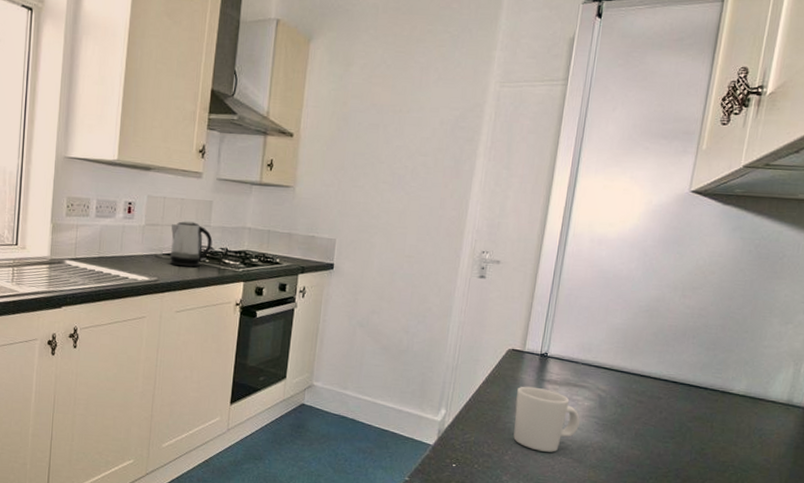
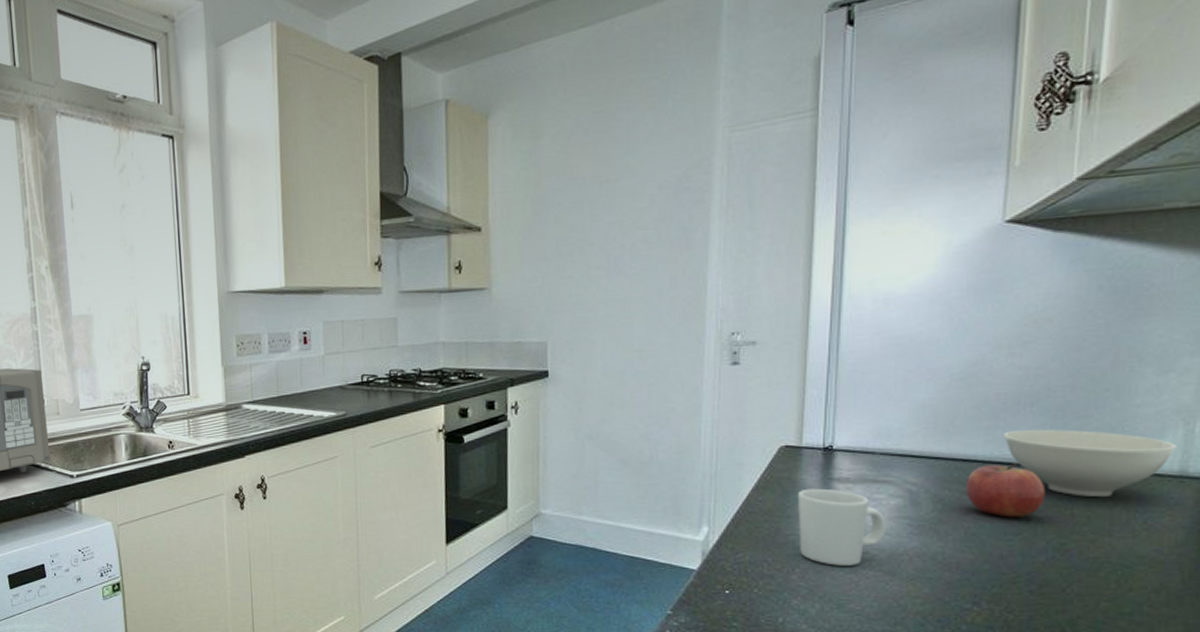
kettle: present [169,220,213,268] -> none [353,343,403,396]
fruit: none [639,380,696,425] -> present [966,461,1046,518]
bowl: none [670,356,788,416] -> present [1002,429,1177,498]

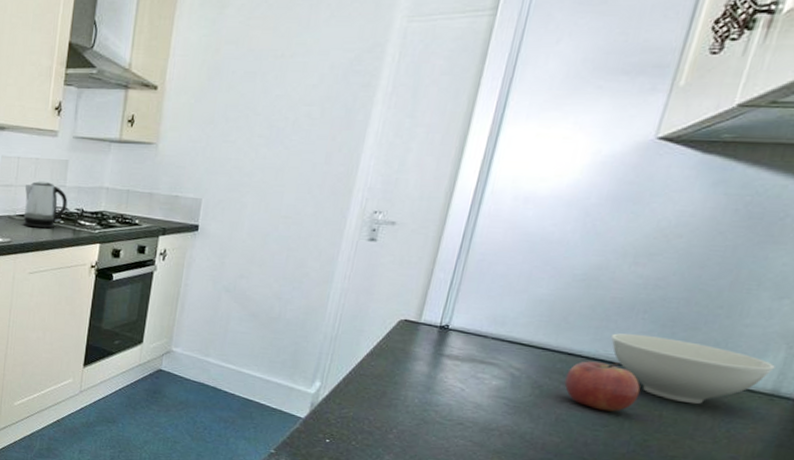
kettle: none [353,343,403,396] -> present [23,181,68,229]
mug: present [798,488,886,566] -> none [400,360,485,434]

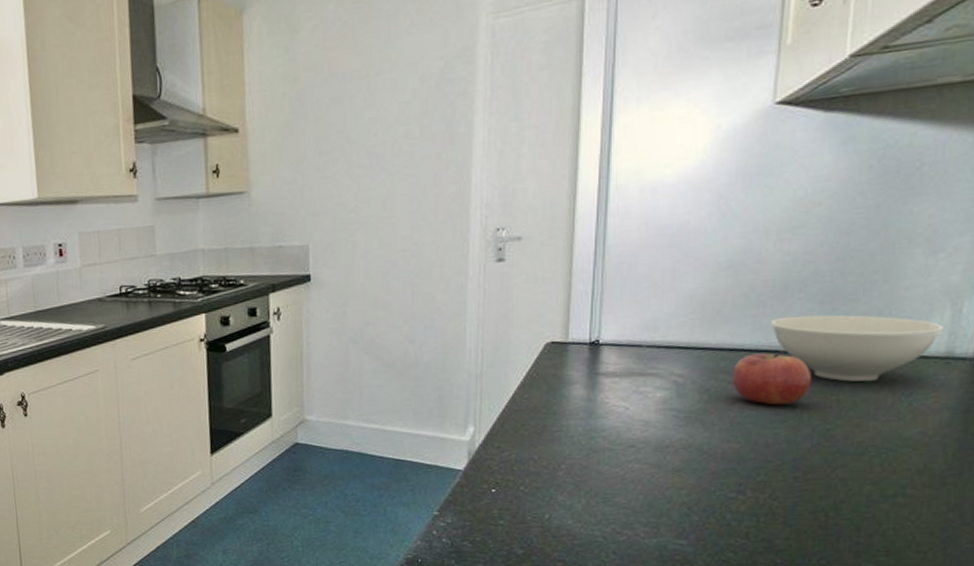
kettle: present [23,181,68,229] -> none [110,253,162,308]

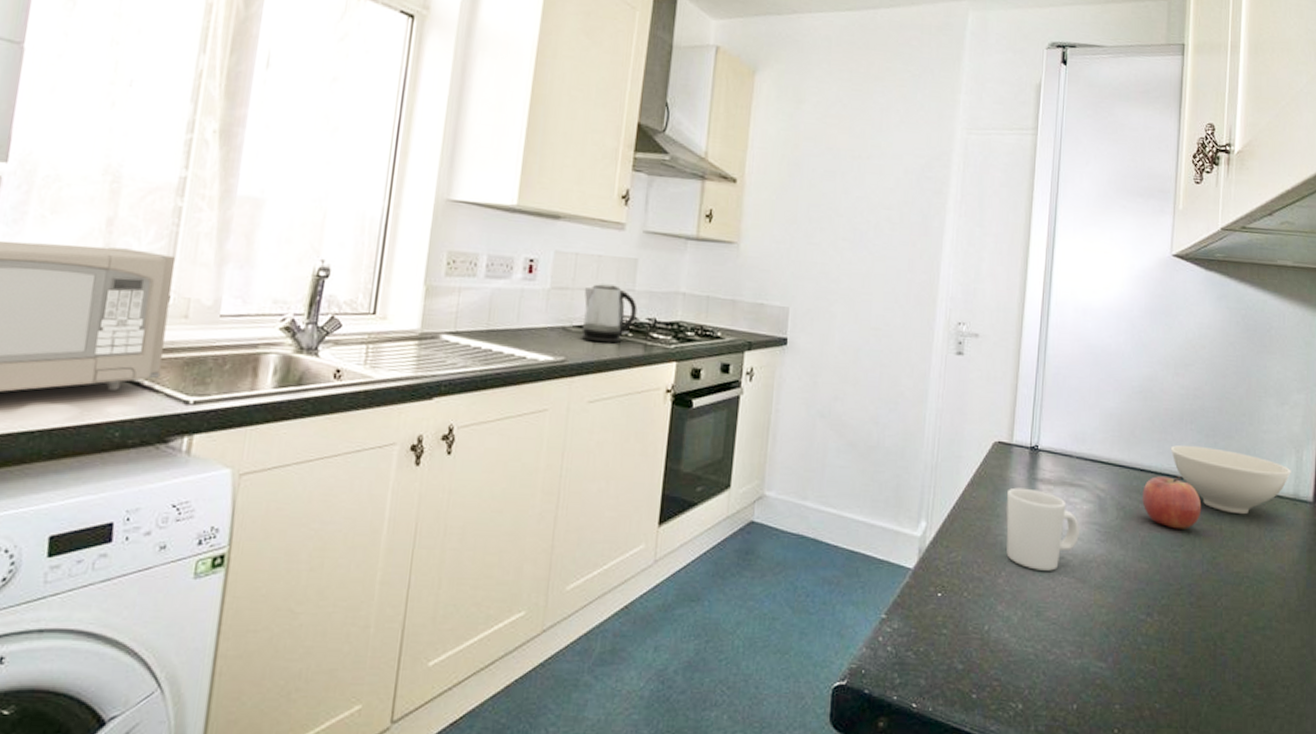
kettle: none [110,253,162,308] -> present [581,283,638,344]
mug: none [564,383,652,460] -> present [1006,487,1079,571]

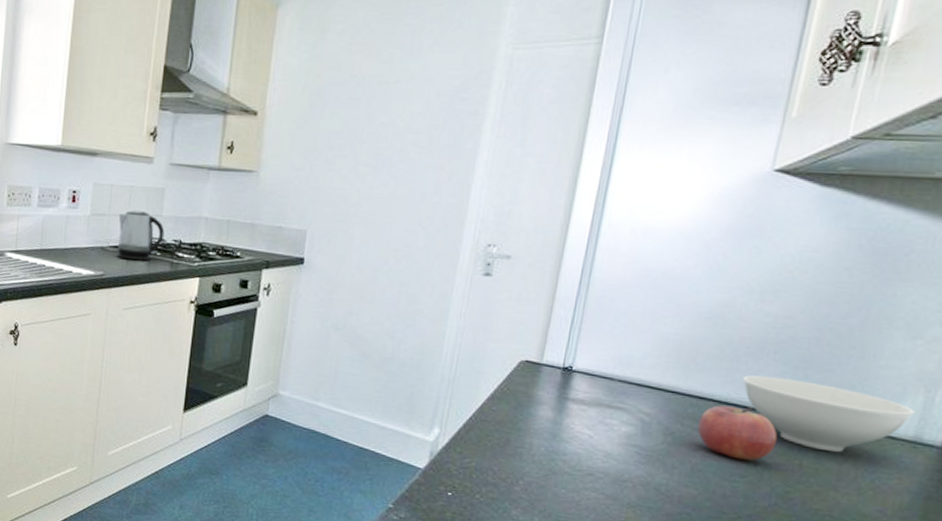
mug: present [1006,487,1079,571] -> none [526,405,615,486]

